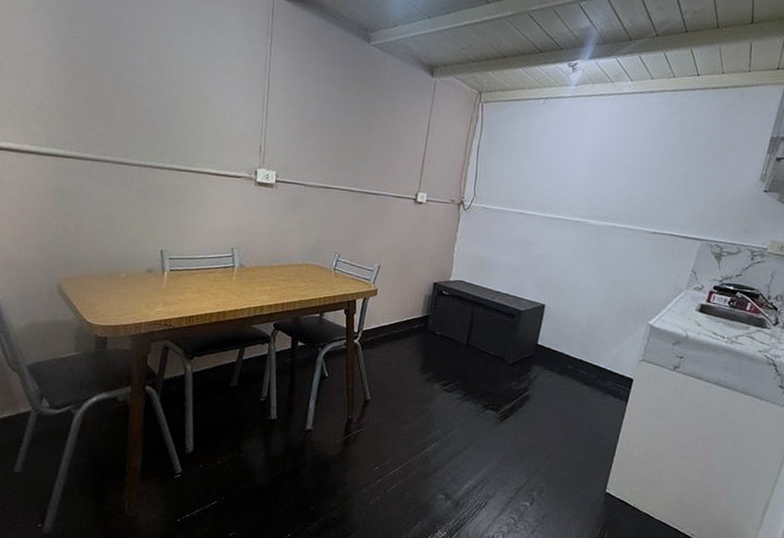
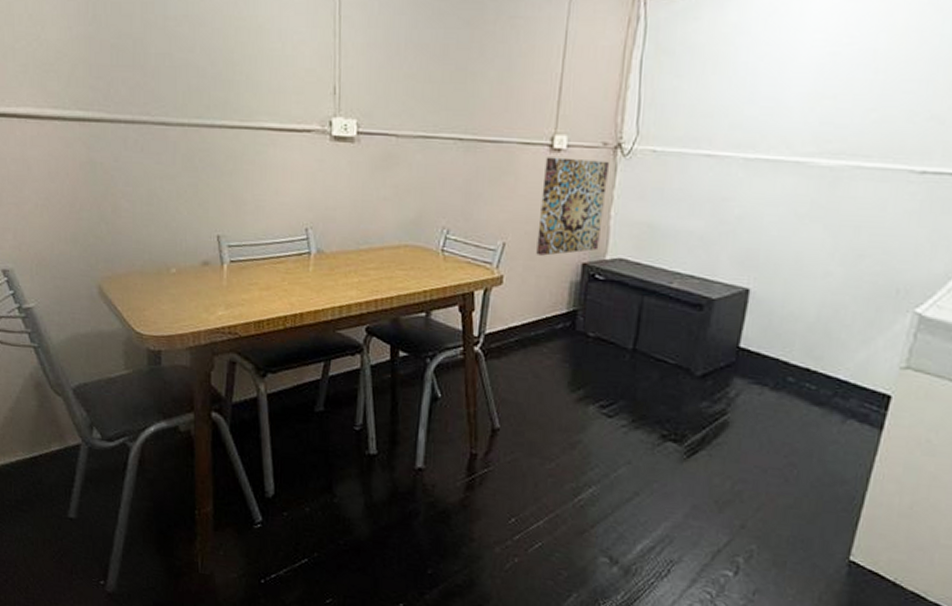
wall art: none [402,207,454,276] -> present [536,157,609,256]

